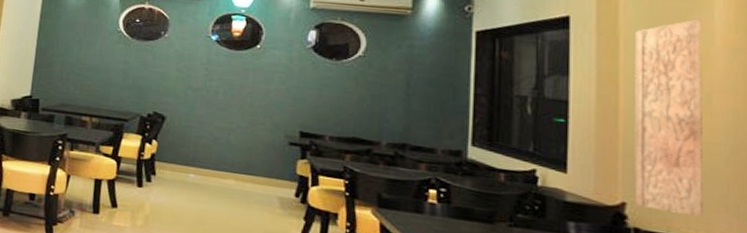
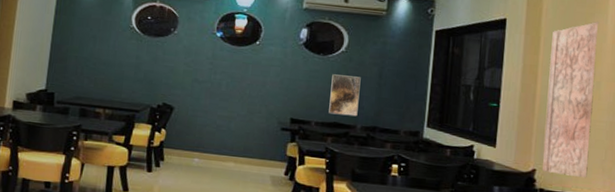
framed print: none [346,82,384,131] -> present [328,74,361,117]

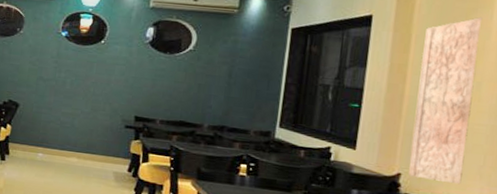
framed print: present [328,74,361,117] -> none [174,73,209,116]

